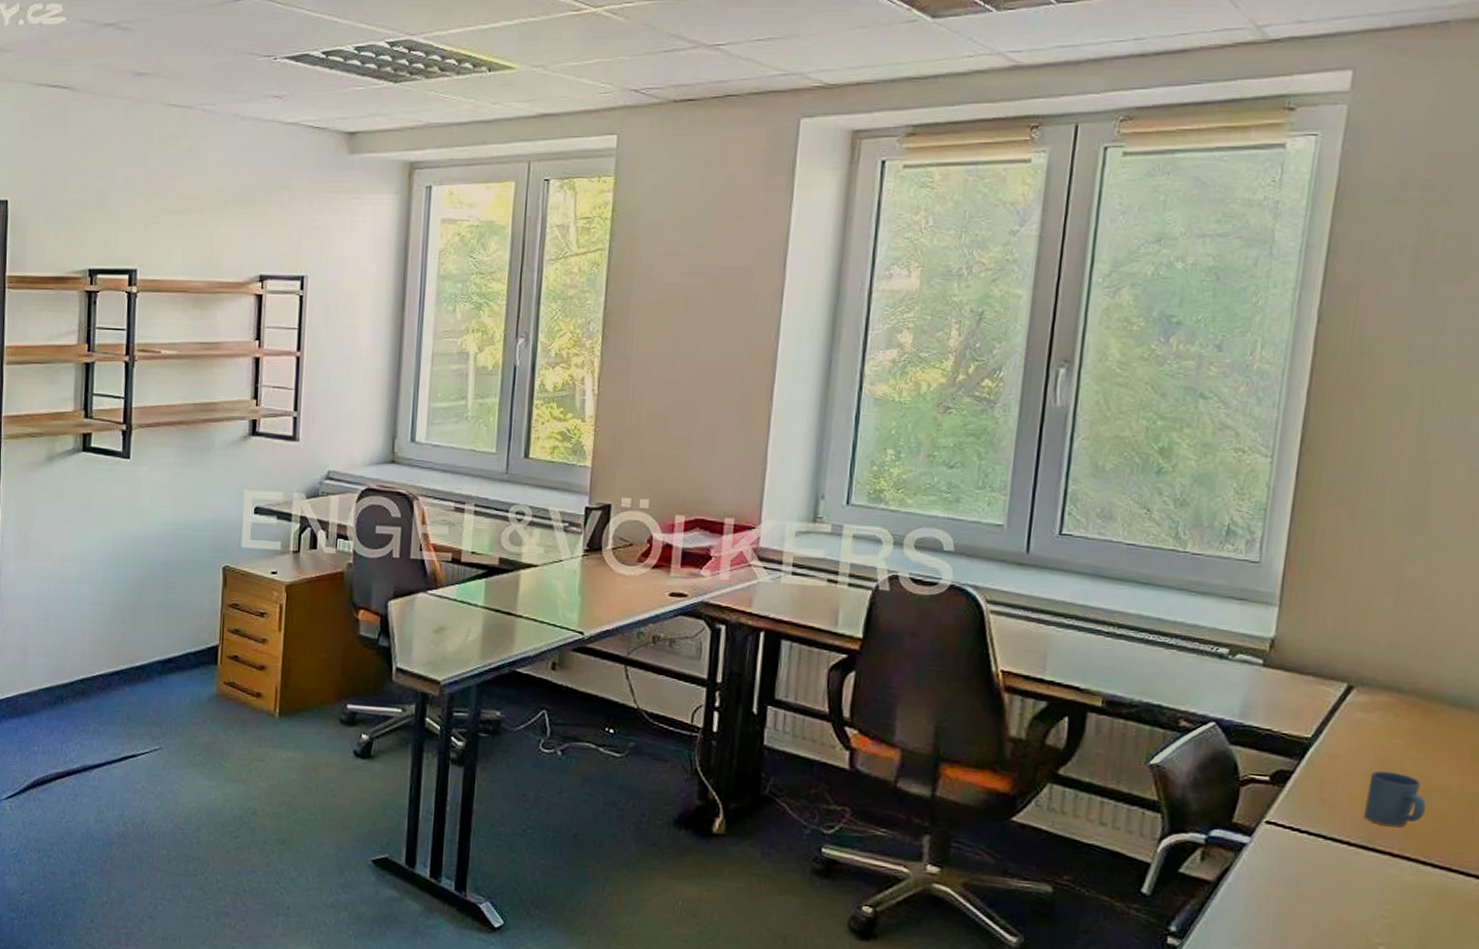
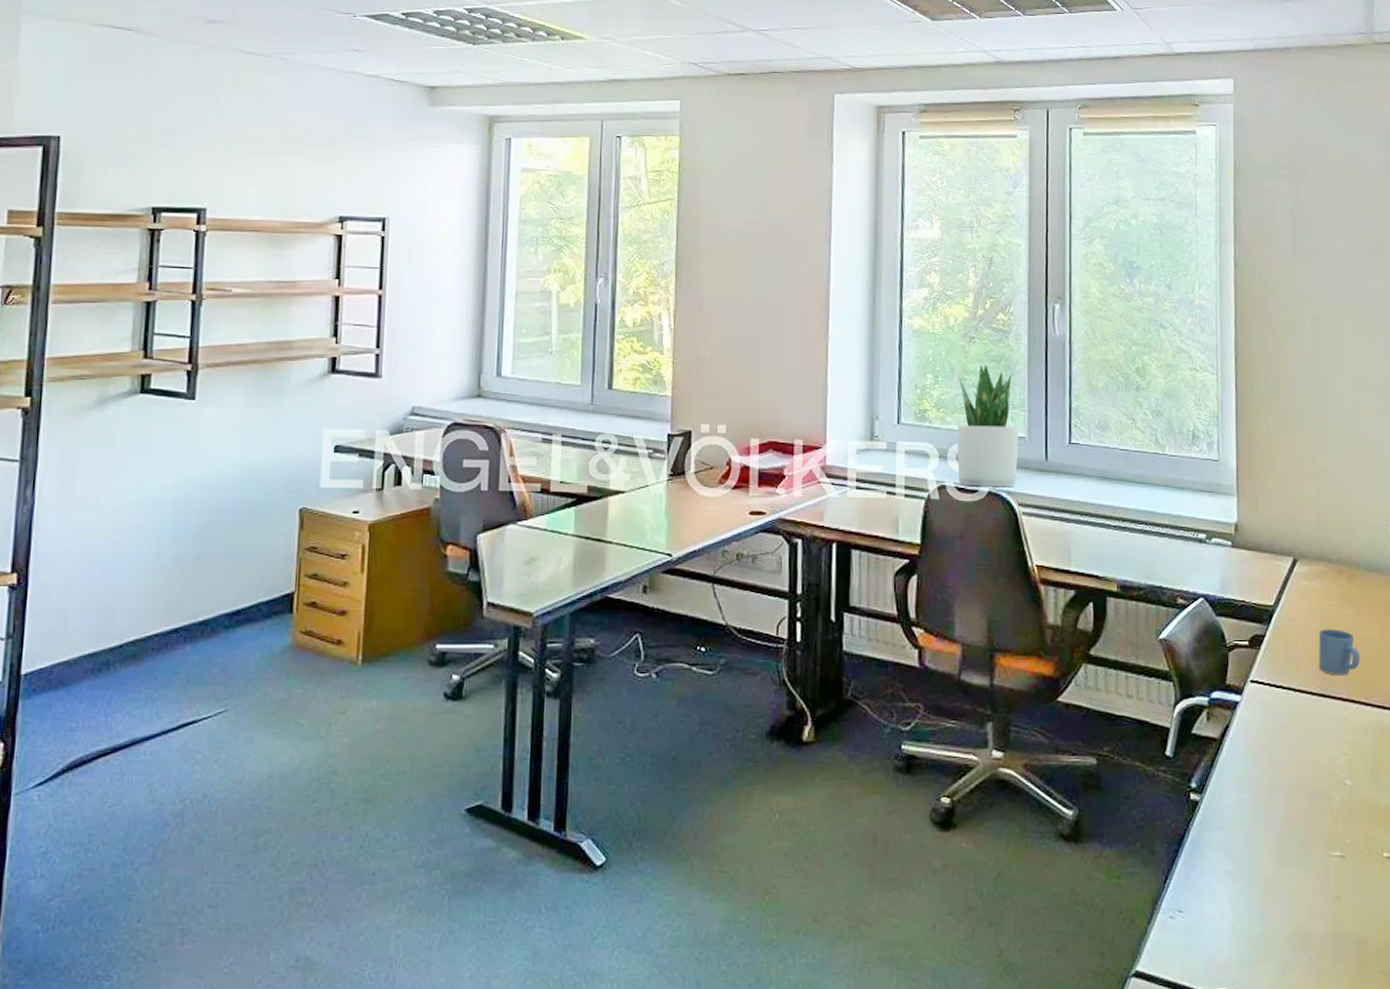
planter: none [915,439,996,582] -> present [957,364,1019,488]

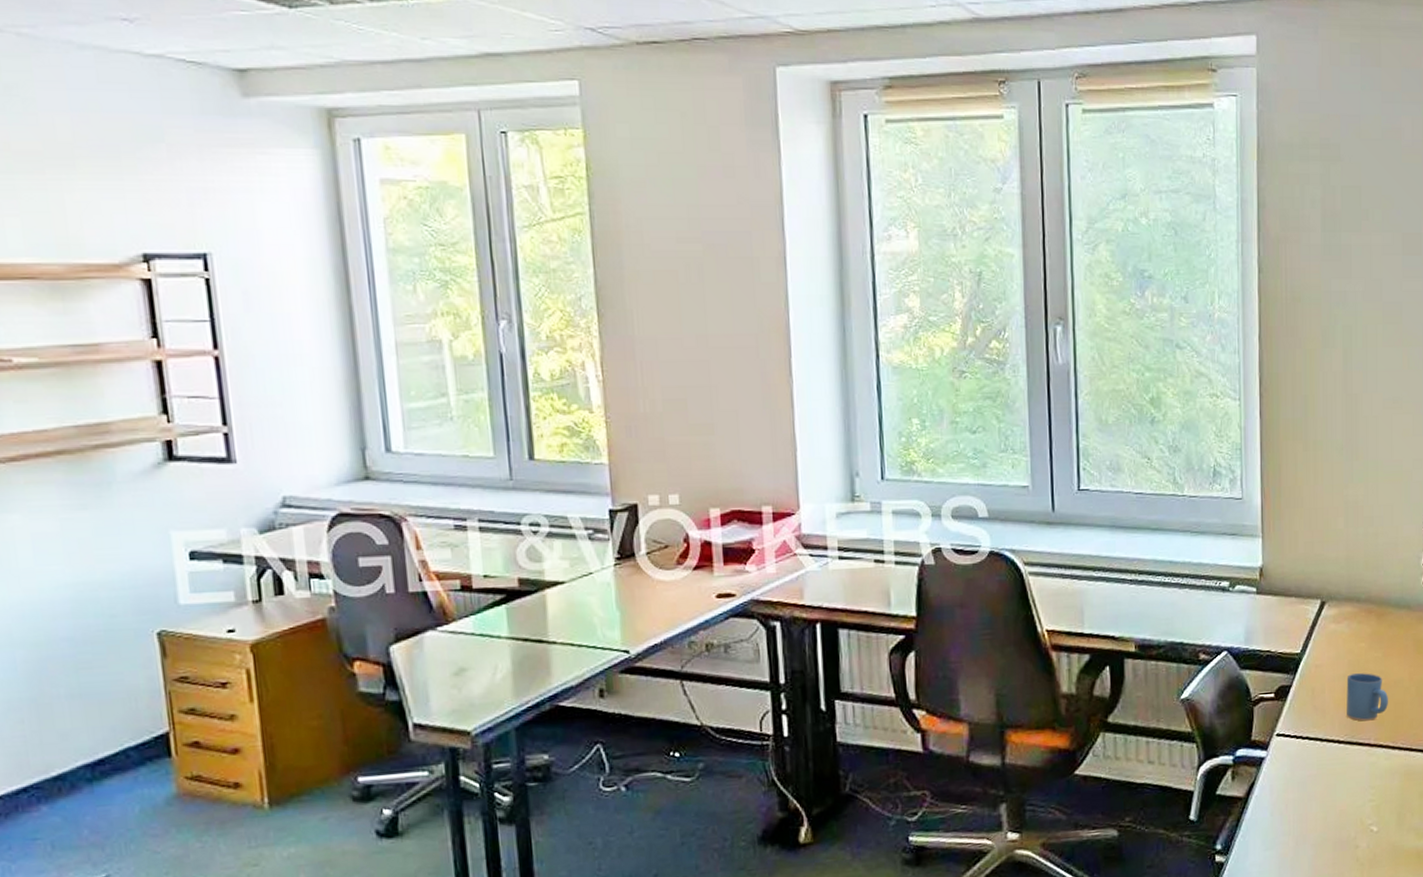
planter: present [957,364,1019,488] -> none [947,403,1022,547]

